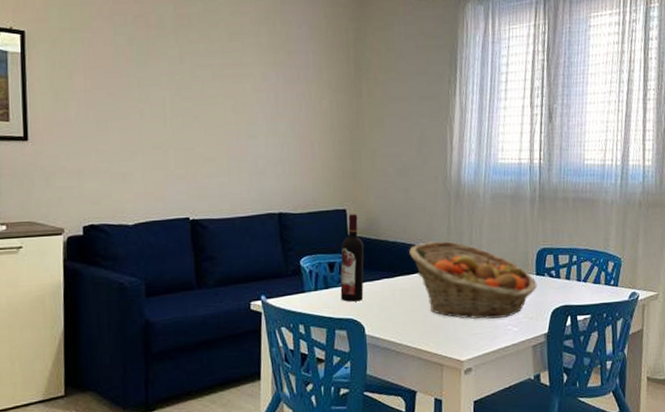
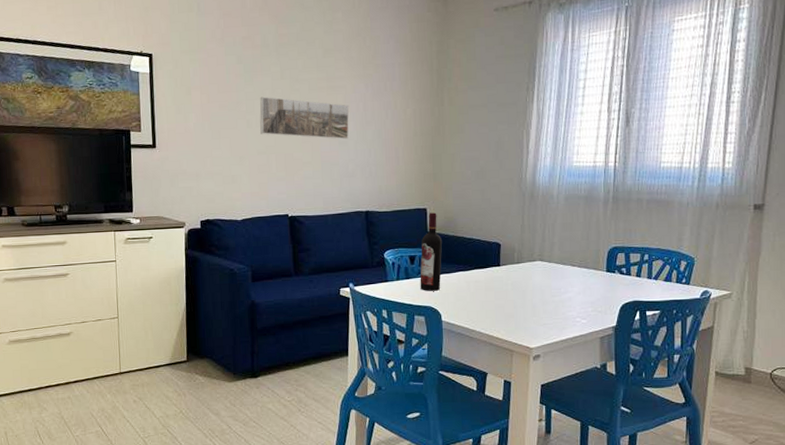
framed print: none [155,83,259,133] -> present [260,96,350,140]
fruit basket: present [409,241,537,320] -> none [484,238,607,311]

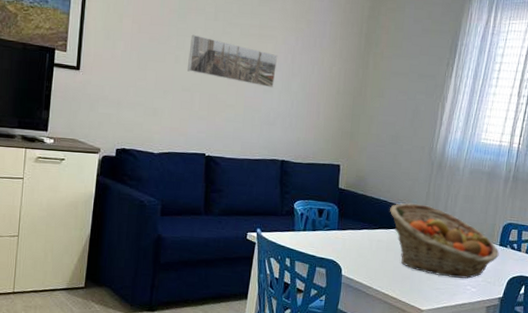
wine bottle: present [420,212,443,291] -> none [325,169,352,246]
fruit basket: none [484,238,607,311] -> present [390,203,499,279]

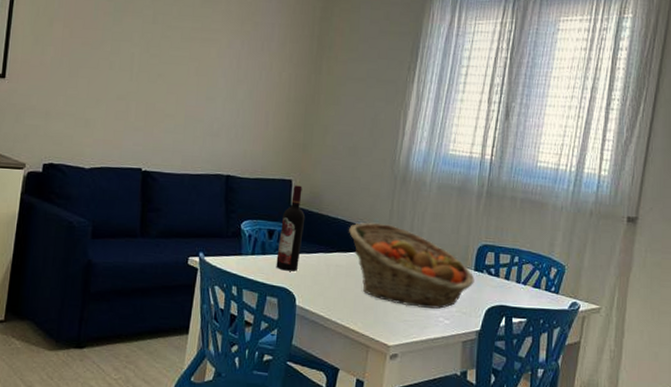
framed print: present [188,34,278,88] -> none [123,38,222,96]
wine bottle: none [325,169,352,246] -> present [276,185,306,271]

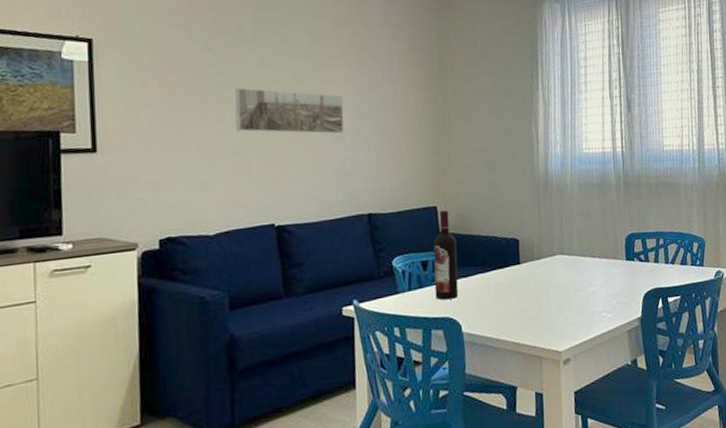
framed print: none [123,38,222,96] -> present [235,87,344,134]
fruit basket: present [349,222,475,309] -> none [502,232,628,309]

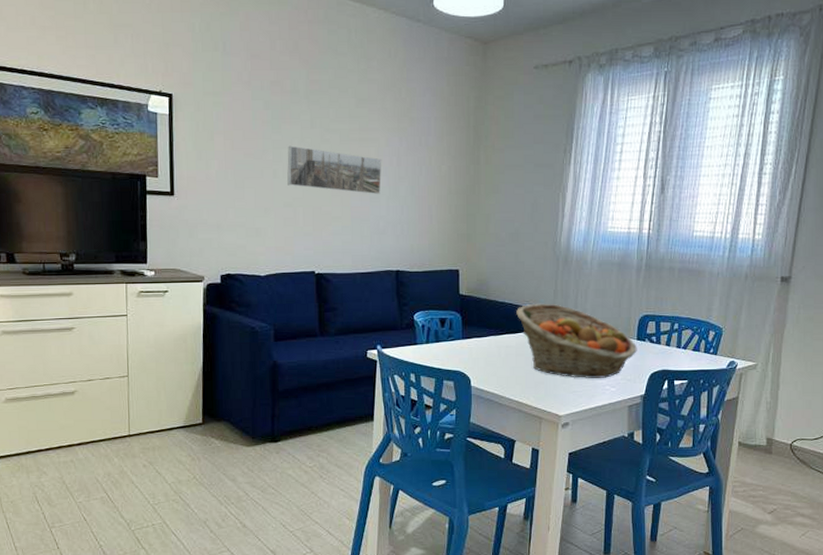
wine bottle: present [433,210,459,300] -> none [450,274,474,355]
fruit basket: none [502,232,628,309] -> present [516,303,637,378]

